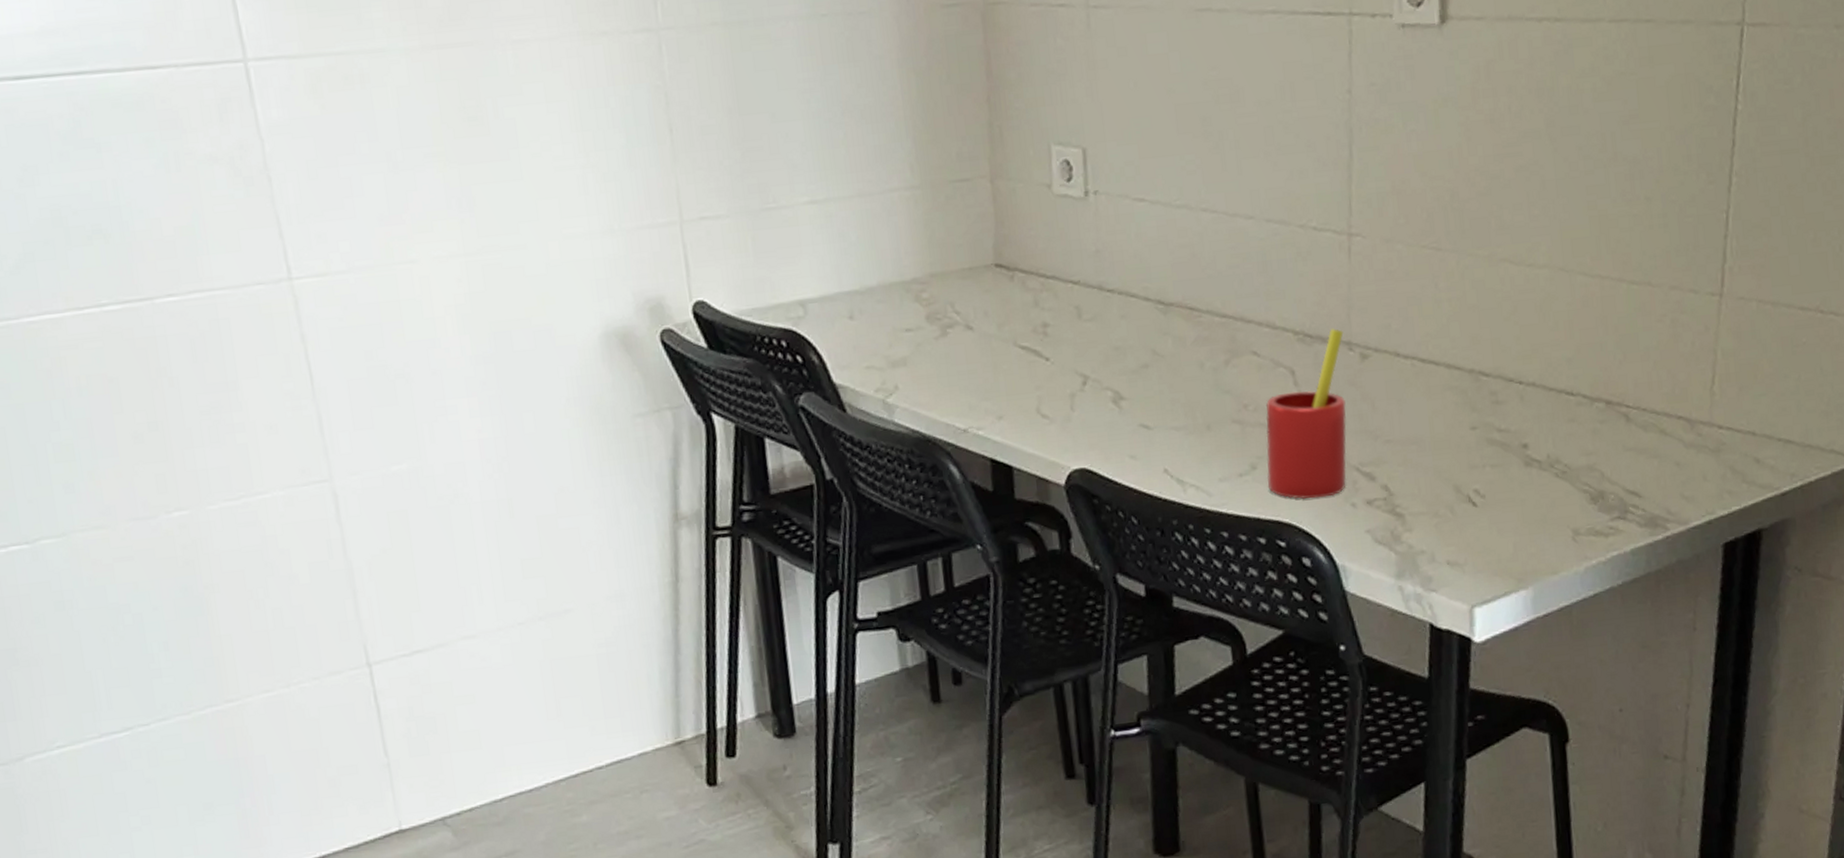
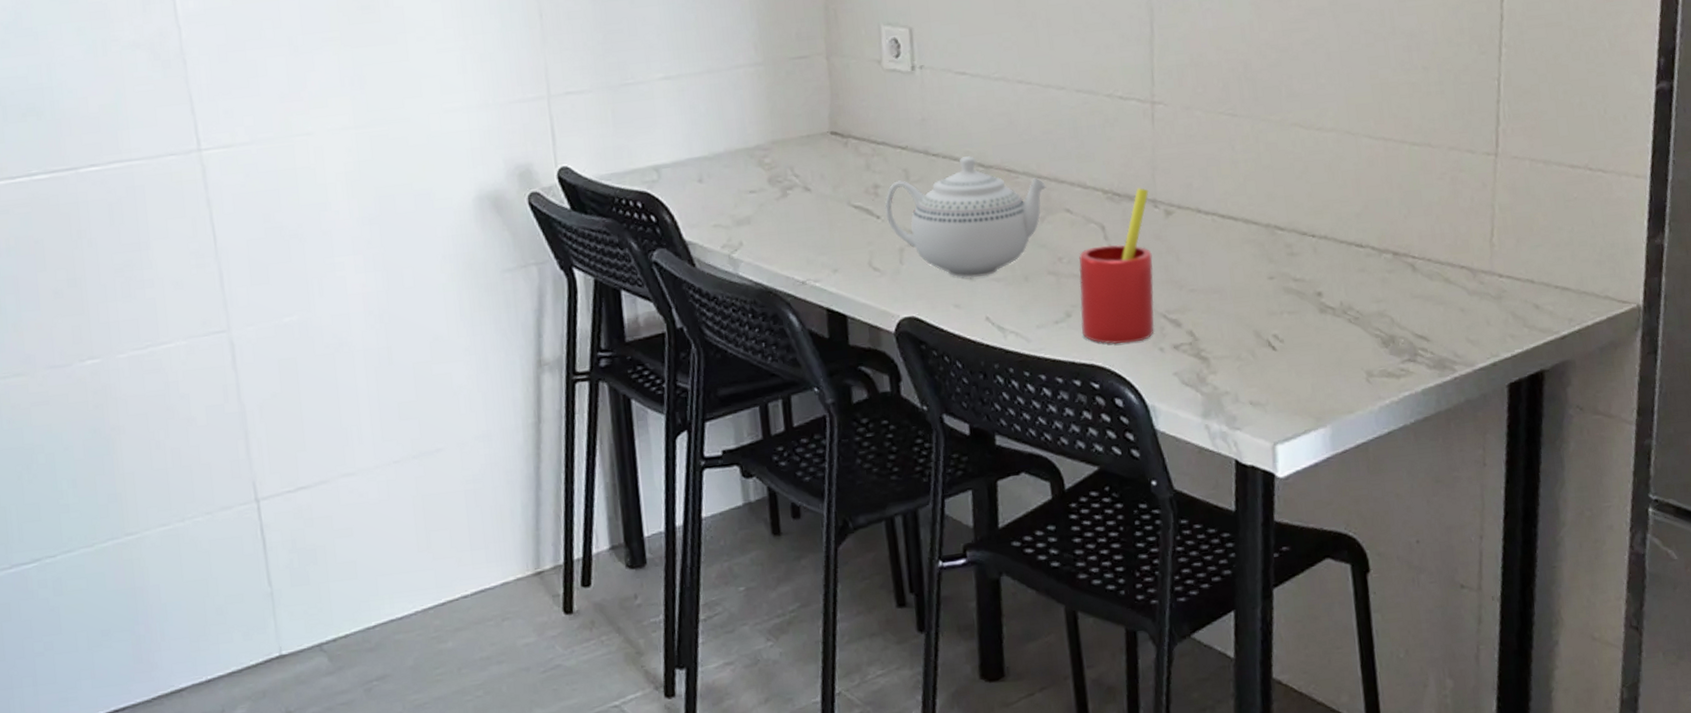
teapot: none [1054,292,1232,427] -> present [885,156,1047,278]

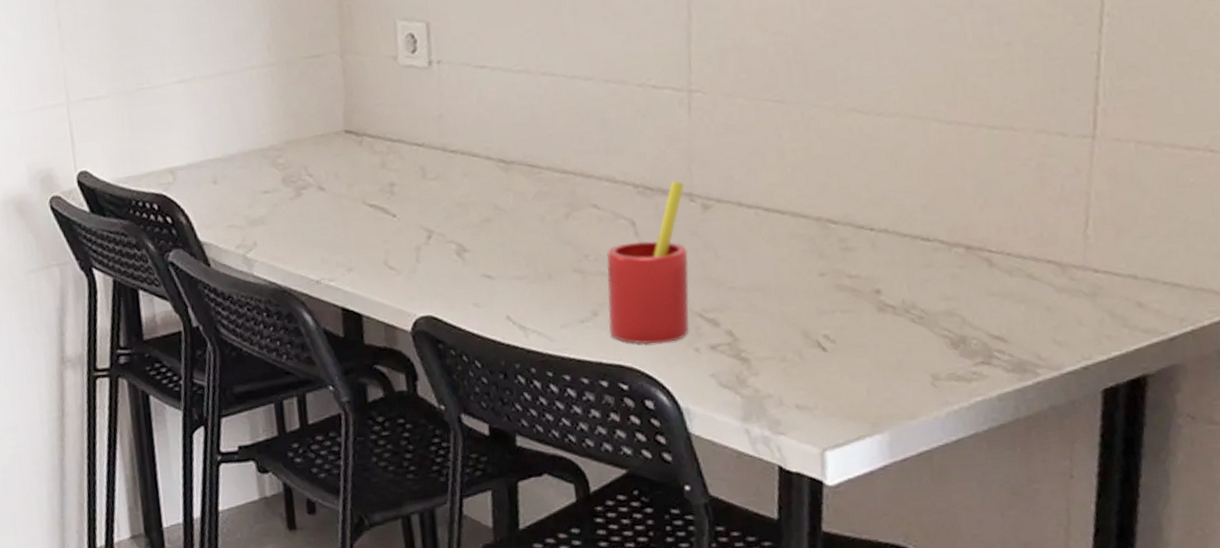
teapot: present [885,156,1047,278] -> none [400,151,572,277]

